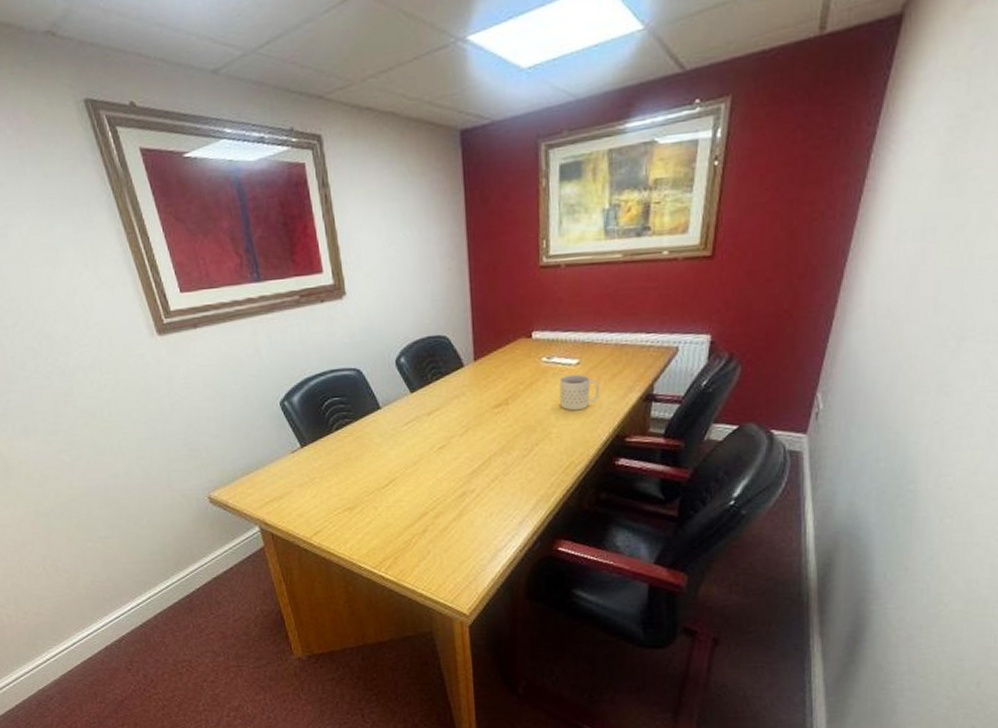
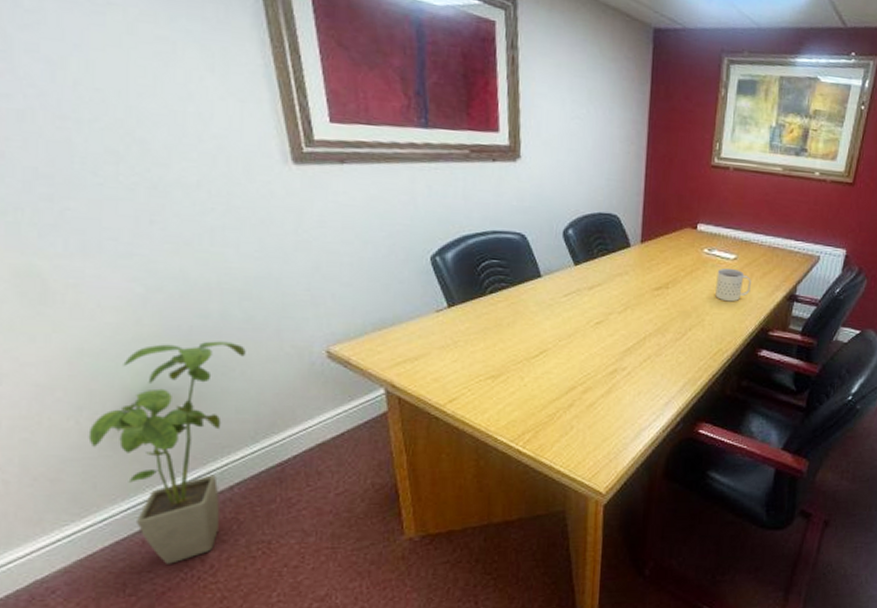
house plant: none [53,495,152,678] -> present [88,341,246,564]

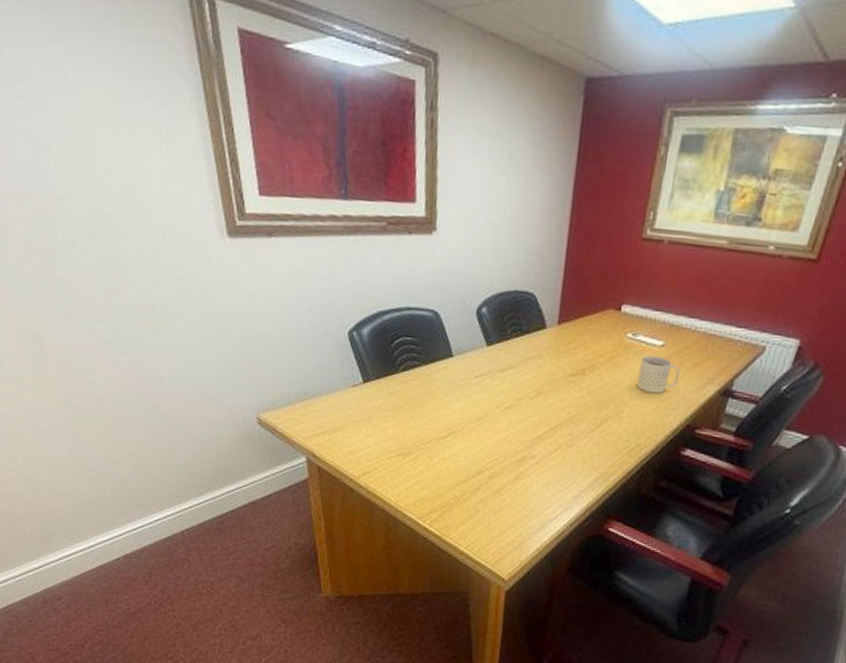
house plant: present [88,341,246,564] -> none [77,401,192,590]

